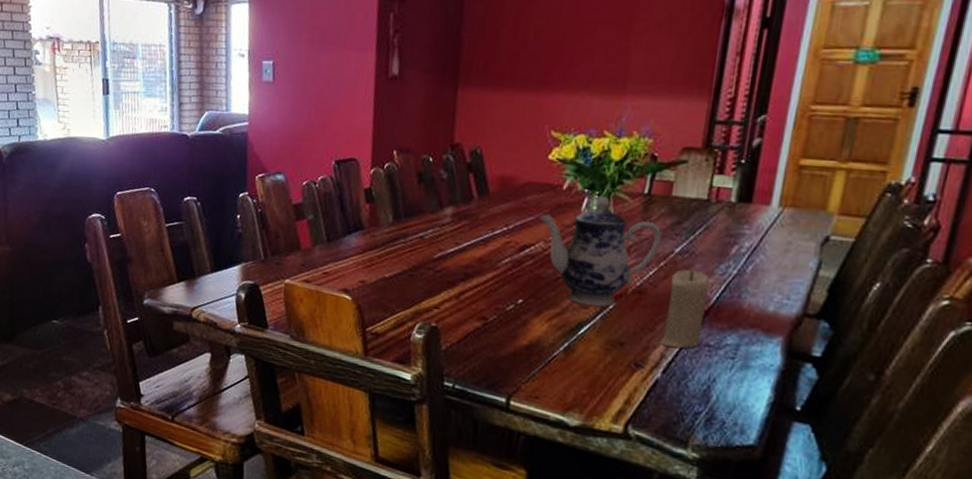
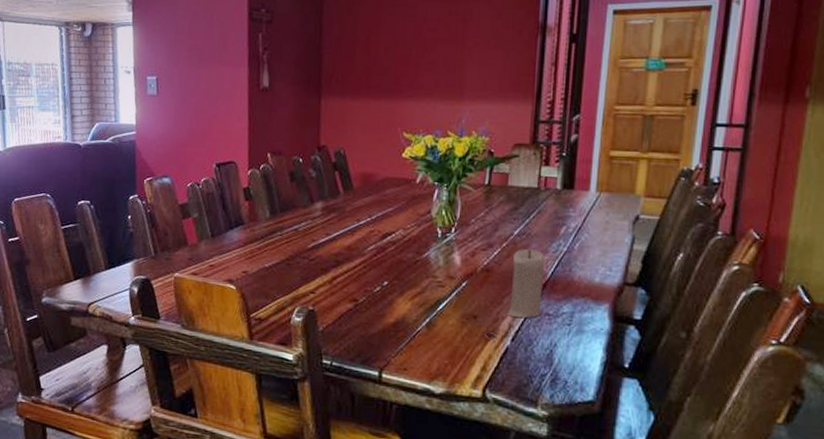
teapot: present [539,196,662,307] -> none [397,188,503,285]

